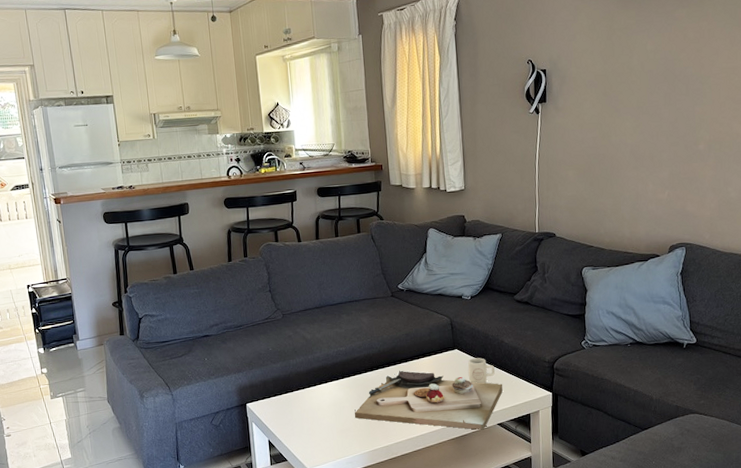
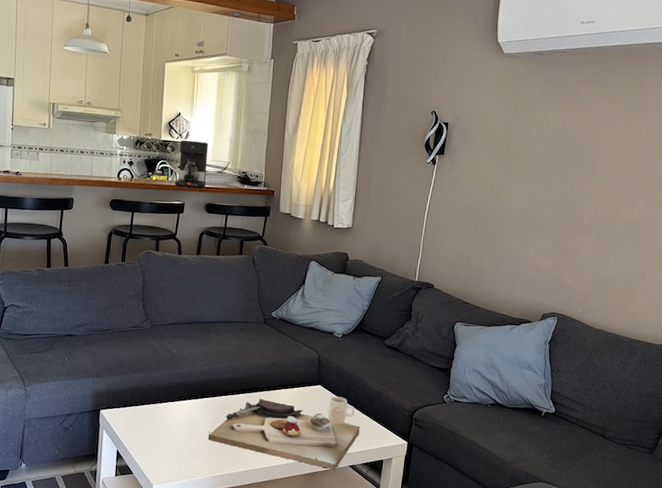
coffee maker: none [282,128,315,176] -> present [174,140,209,189]

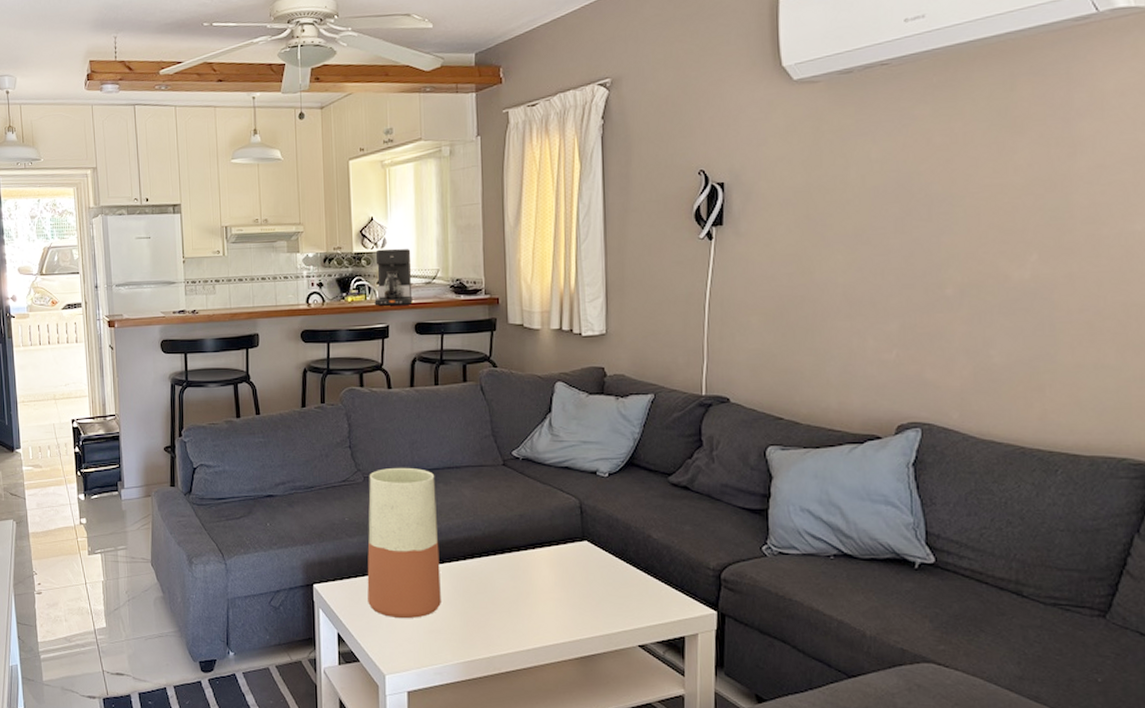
vase: none [144,318,210,441] -> present [367,467,441,619]
decorative tray: present [208,398,360,470] -> none [448,561,647,651]
mug: present [327,396,355,424] -> none [600,554,637,590]

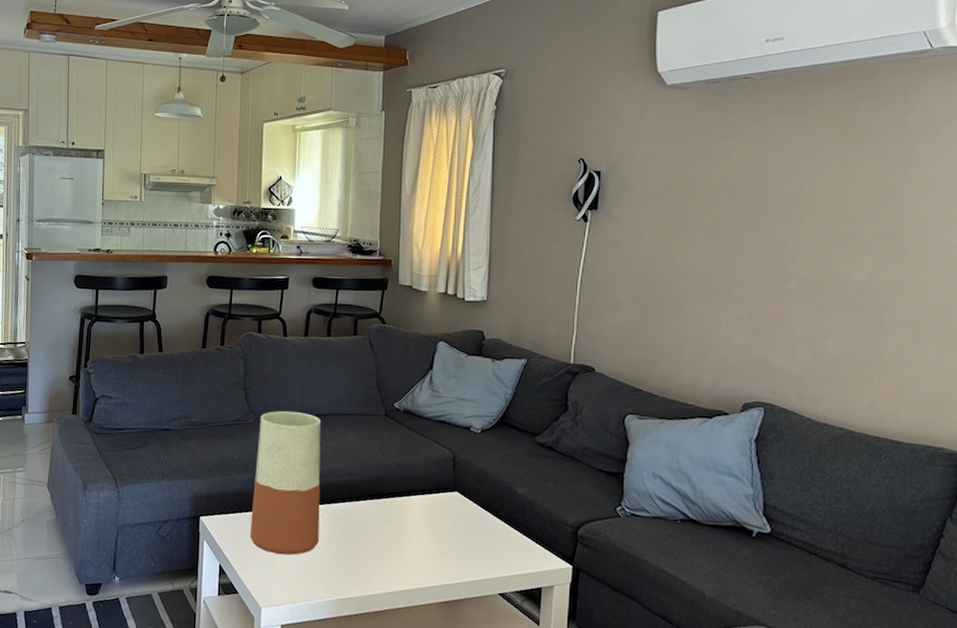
coffee maker: present [374,248,413,306] -> none [277,206,314,261]

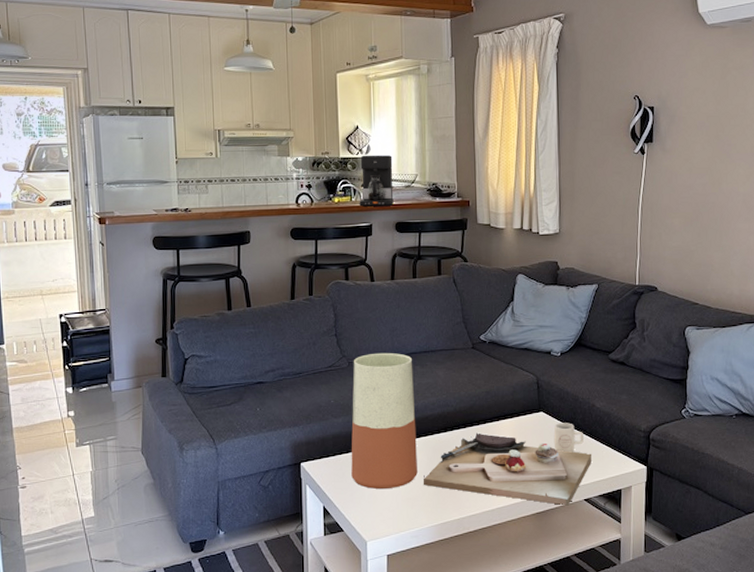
coffee maker: none [277,206,314,261] -> present [359,154,394,207]
decorative tray: none [325,506,509,598] -> present [424,433,592,506]
mug: none [468,506,502,540] -> present [553,423,584,453]

